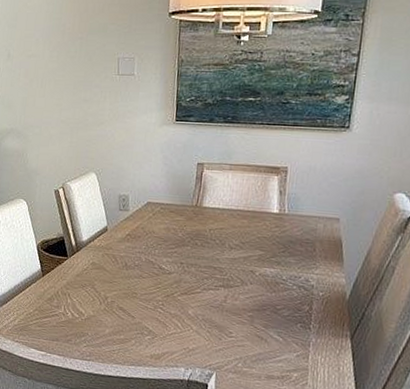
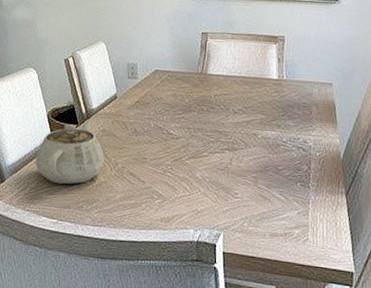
teapot: none [25,252,94,318] -> present [35,120,104,185]

